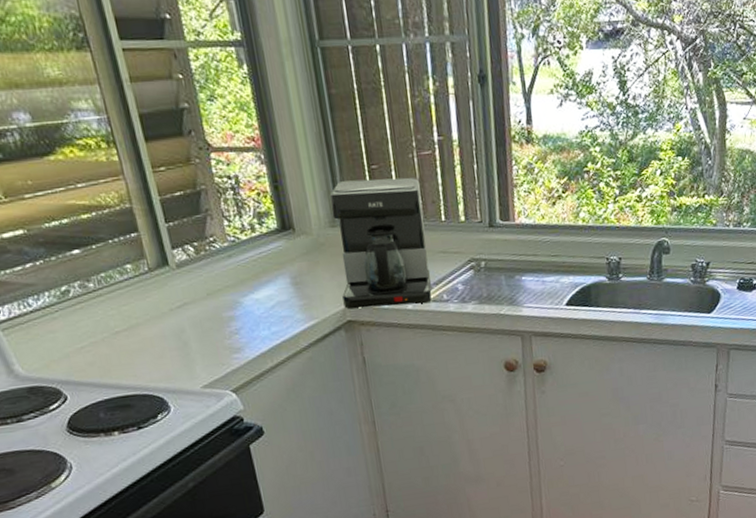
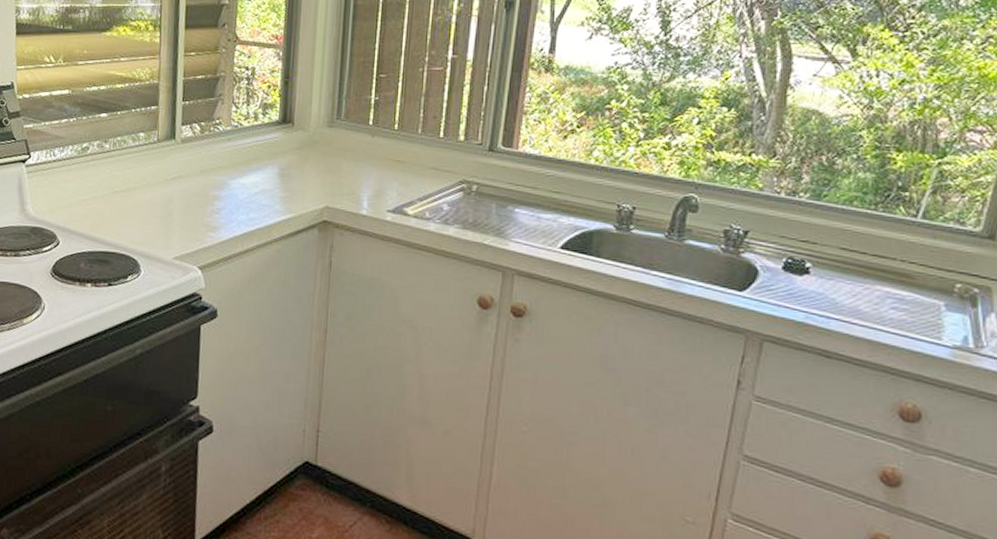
coffee maker: present [329,177,432,309] -> none [323,85,424,218]

